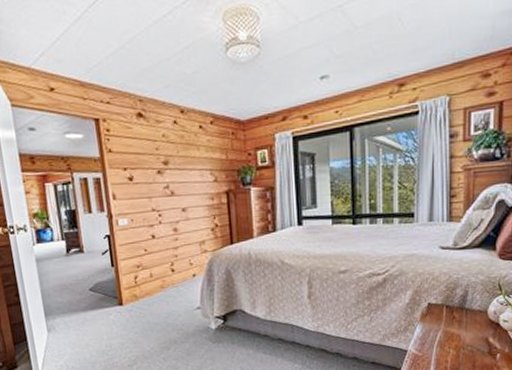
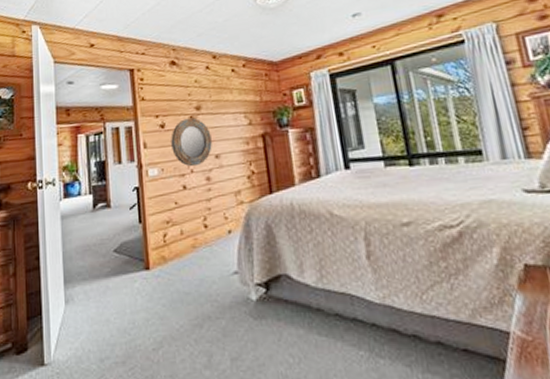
home mirror: none [139,172,179,219] -> present [171,117,212,167]

